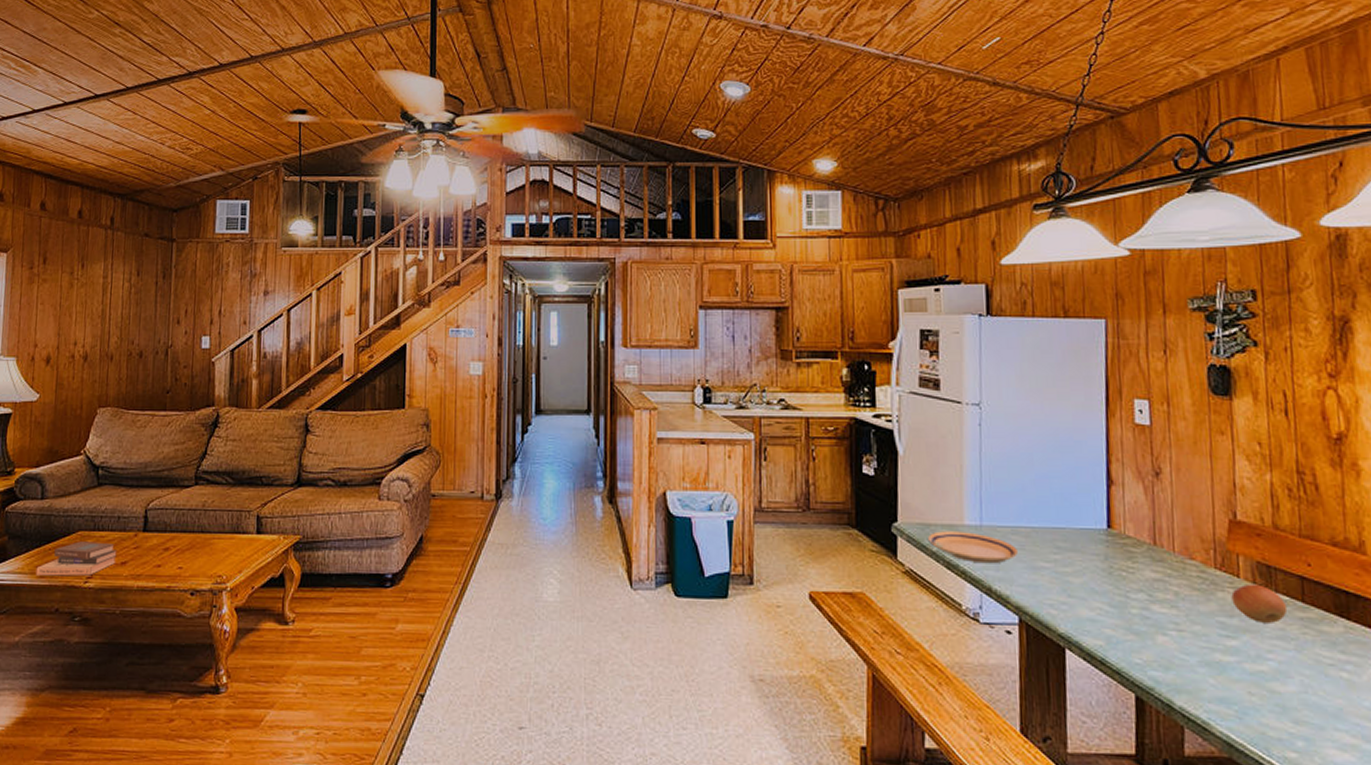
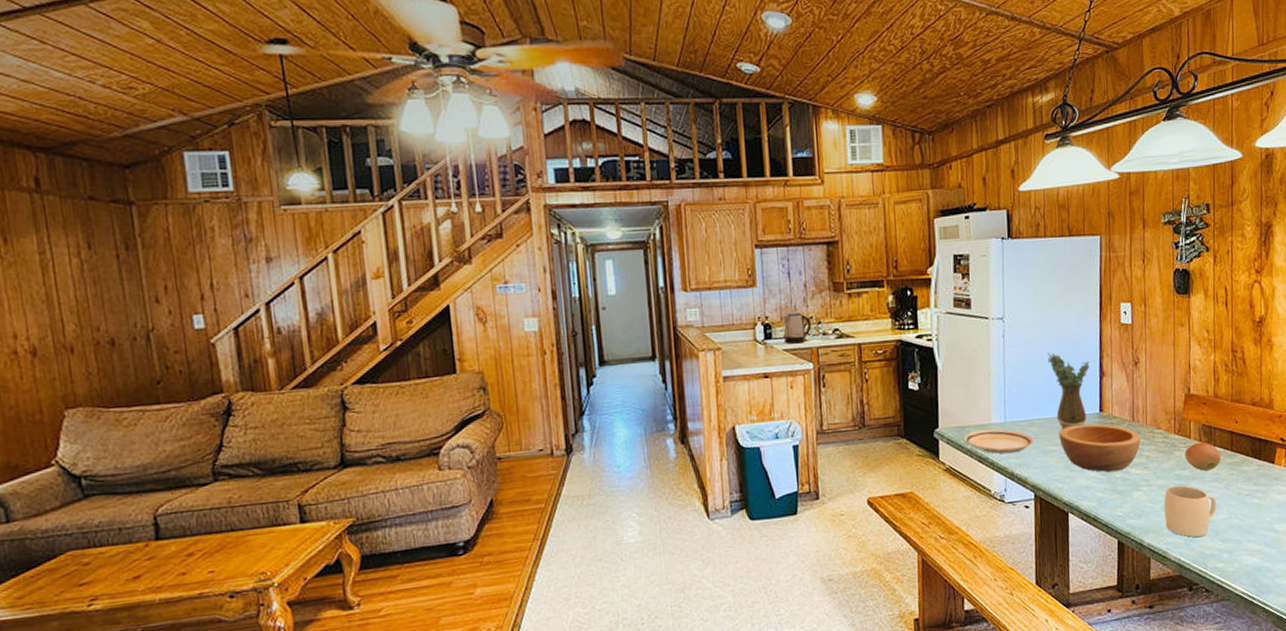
books: present [36,541,117,576] -> none [17,558,127,608]
kettle: none [723,377,755,411] -> present [783,311,811,344]
vase: none [1036,449,1093,544] -> present [1047,352,1090,430]
bowl: none [1051,539,1166,606] -> present [1059,423,1141,473]
mug: none [1202,636,1283,712] -> present [1164,485,1217,538]

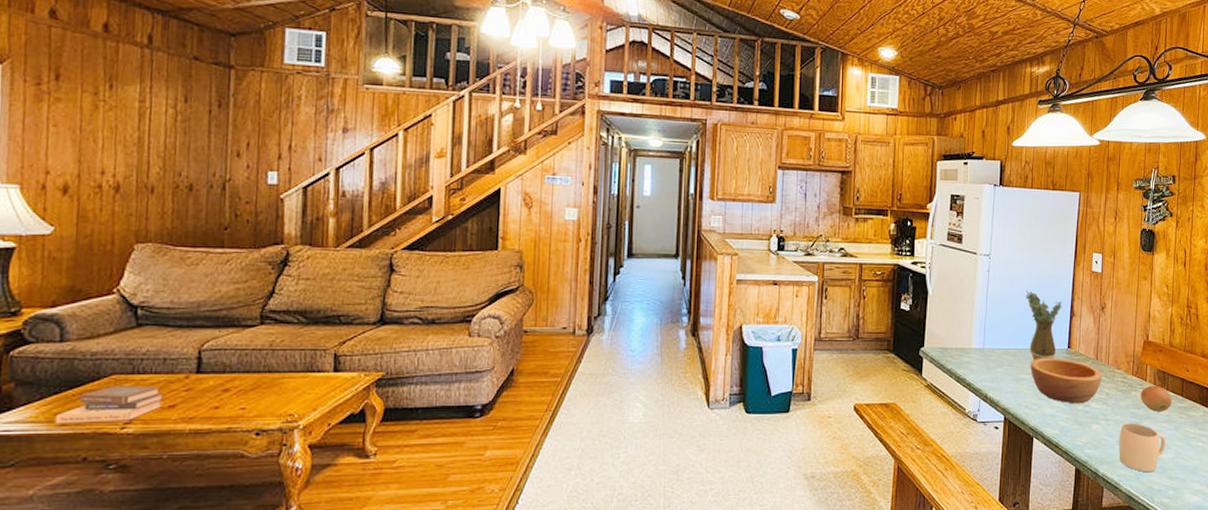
books: none [17,558,127,608] -> present [54,385,163,424]
kettle: present [783,311,811,344] -> none [794,228,820,257]
plate: present [964,429,1033,454] -> none [945,353,1007,377]

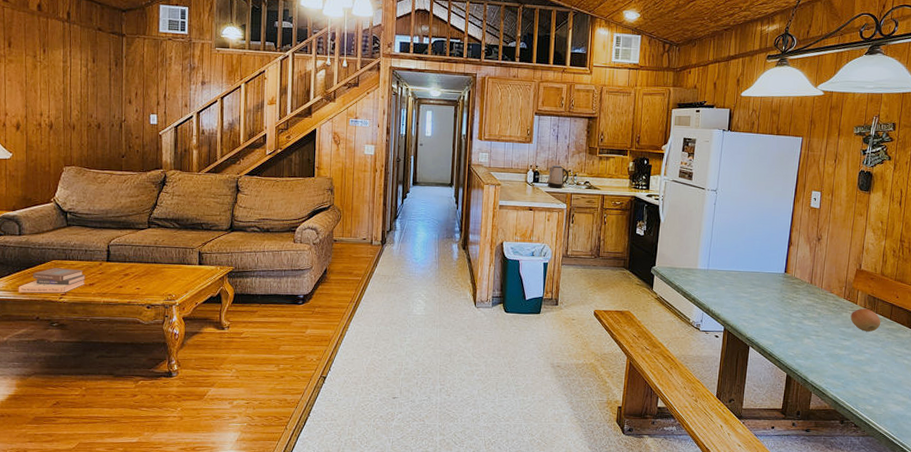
kettle: none [794,228,820,257] -> present [547,165,569,189]
vase: present [1026,290,1062,361] -> none [748,221,781,282]
bowl: present [1030,357,1102,404] -> none [749,279,816,321]
mug: present [1119,423,1166,473] -> none [827,339,873,383]

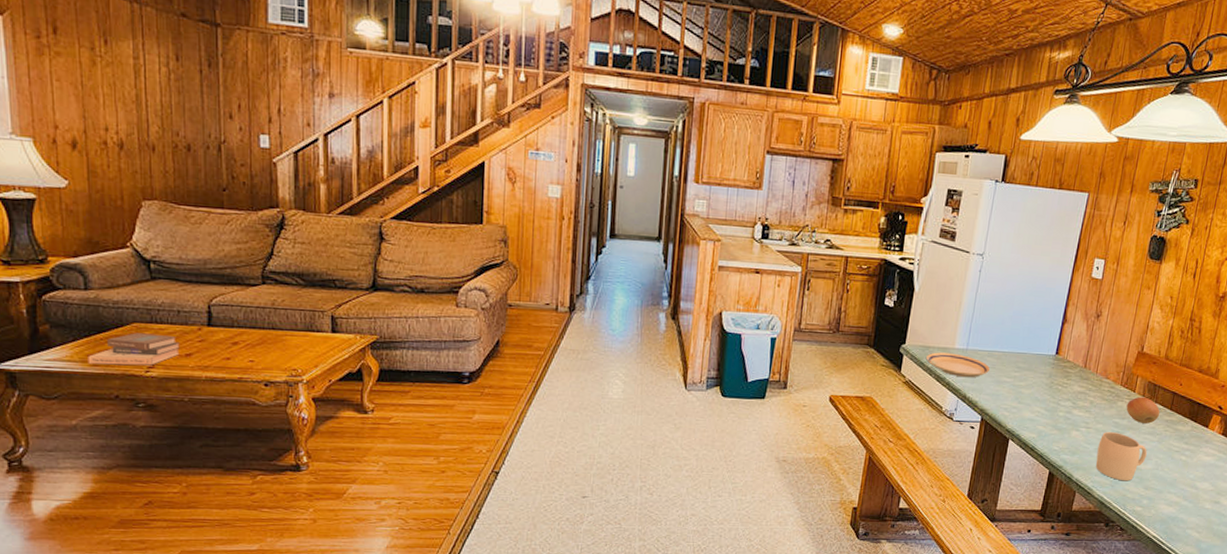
kettle: present [547,165,569,189] -> none [778,217,806,247]
plate: none [674,272,728,294] -> present [926,352,990,378]
mug: none [827,339,873,383] -> present [1095,432,1147,481]

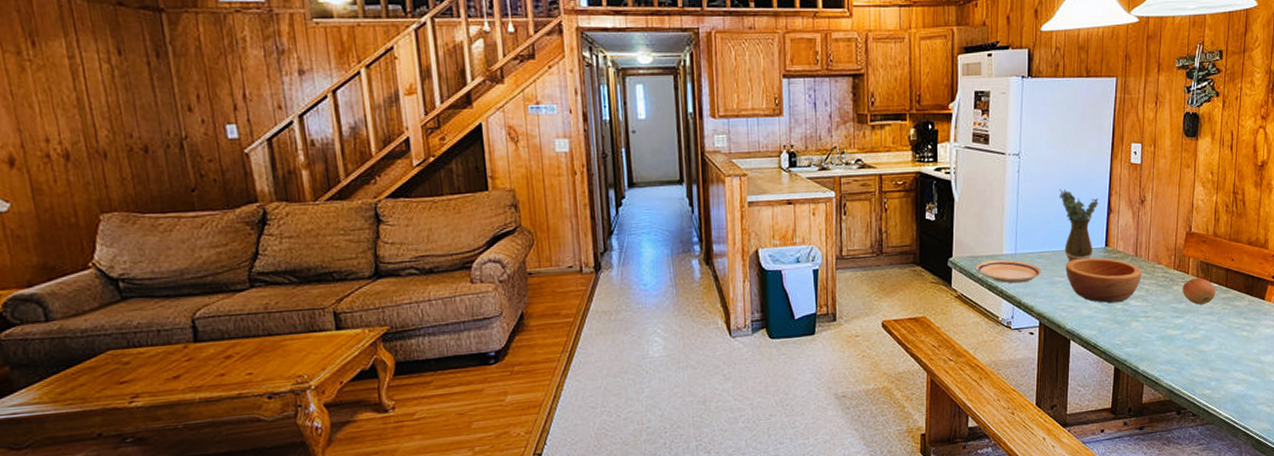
books: present [88,333,180,366] -> none [59,359,166,403]
bowl: none [1013,362,1089,410] -> present [1065,257,1142,304]
vase: none [1014,293,1055,365] -> present [1059,188,1099,262]
mug: present [1095,432,1147,481] -> none [1159,317,1208,366]

